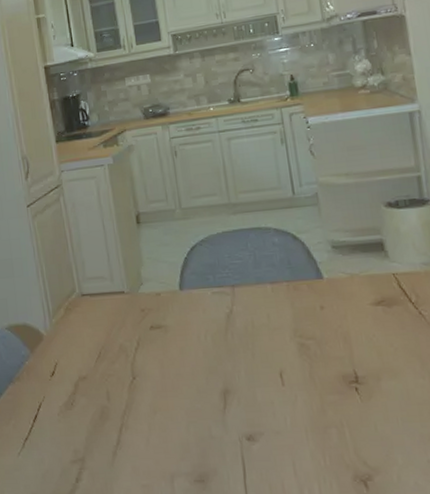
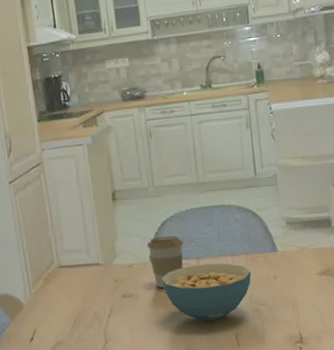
coffee cup: none [175,261,217,319] -> present [146,235,184,288]
cereal bowl: none [193,291,295,357] -> present [161,263,252,321]

